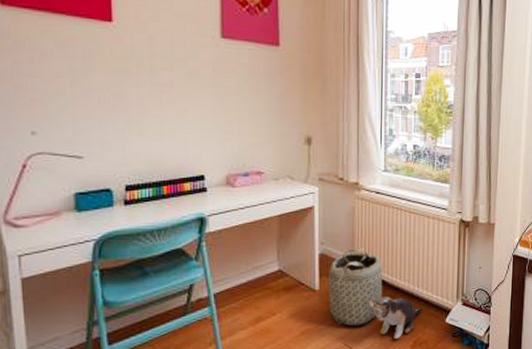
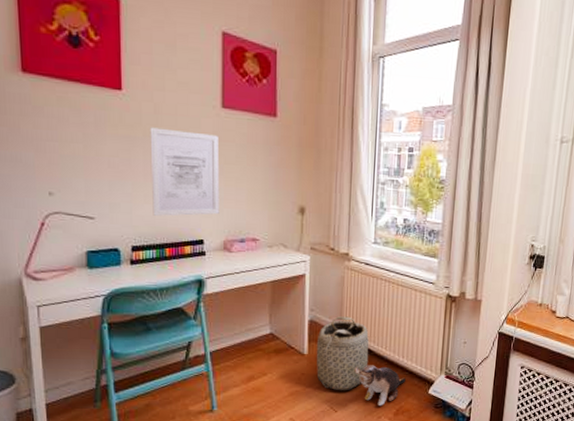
wall art: none [143,60,221,152] -> present [150,127,220,216]

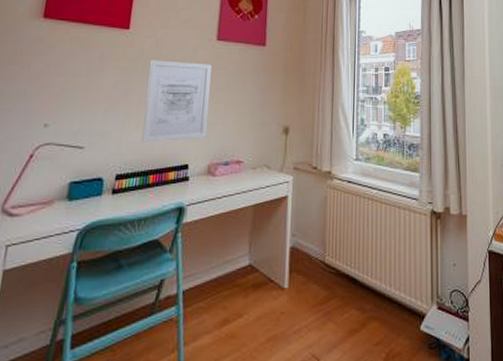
basket: present [316,316,370,391] -> none [297,241,354,333]
plush toy: present [354,365,406,407] -> none [338,297,395,351]

